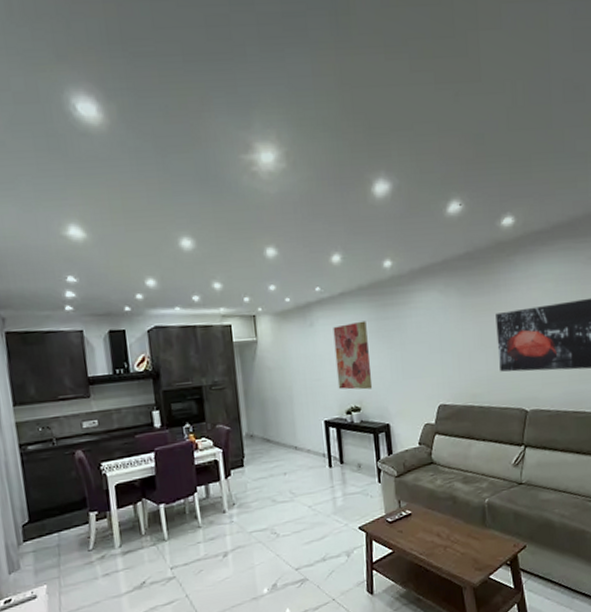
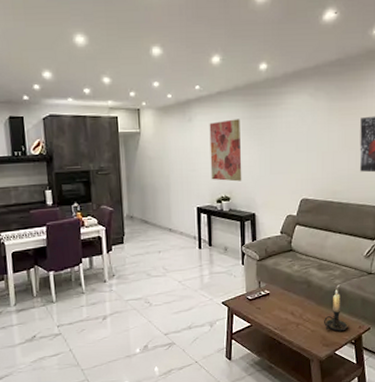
candle holder: none [474,504,503,553] -> present [324,289,349,332]

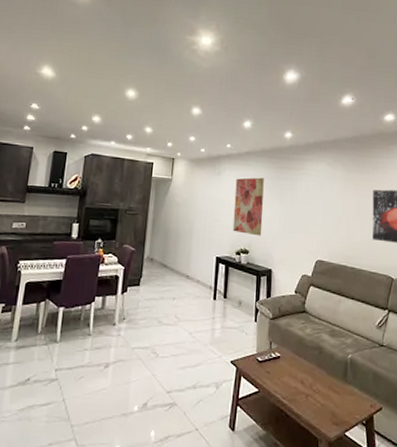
candle holder: present [324,289,349,332] -> none [334,359,360,409]

